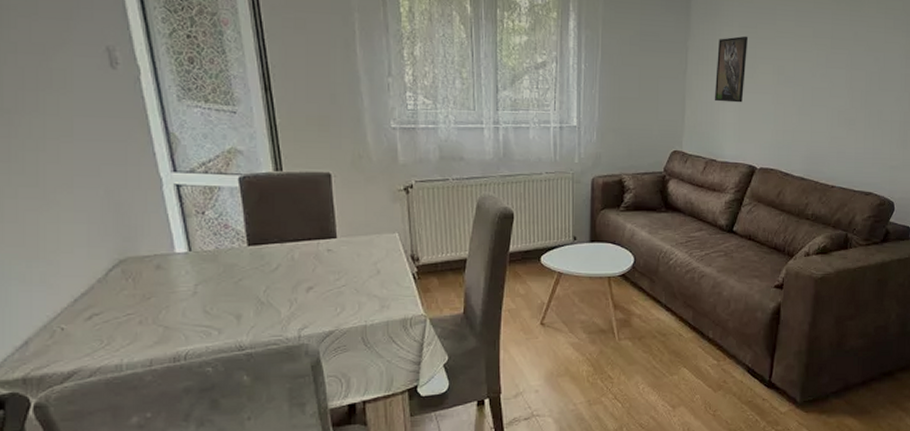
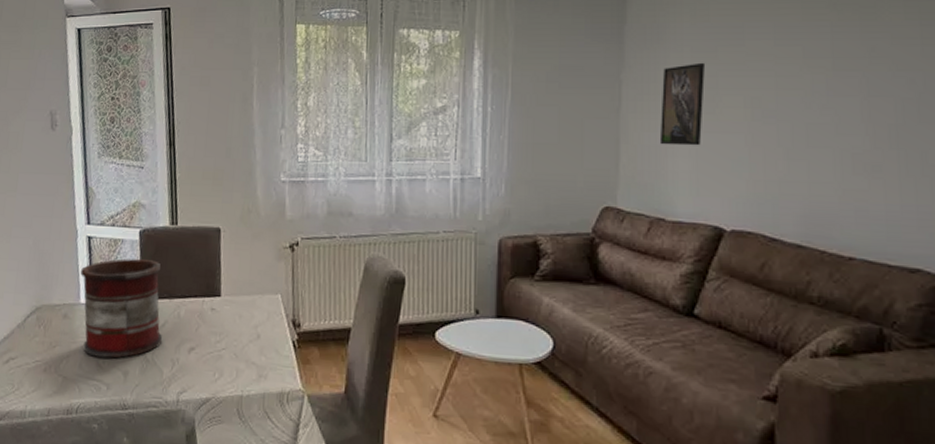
plant pot: none [172,206,277,304] -> present [80,259,163,359]

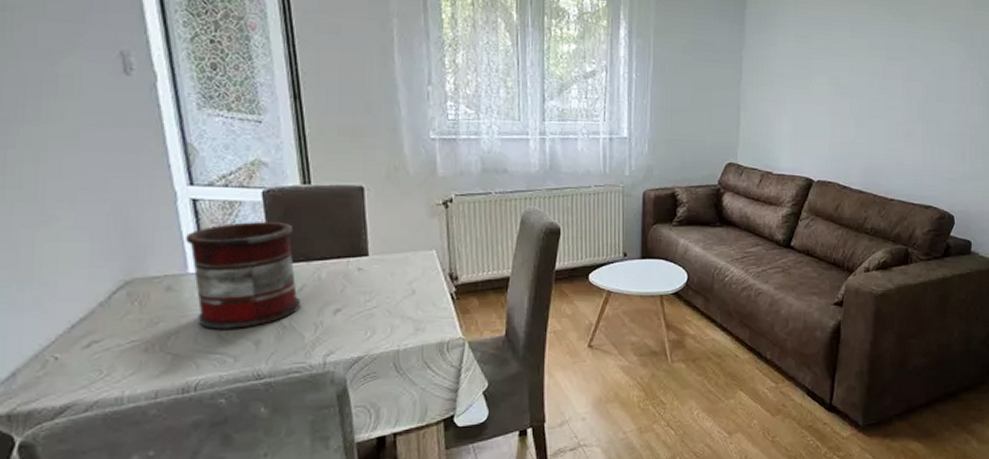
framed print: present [659,62,706,146] -> none [769,46,804,114]

